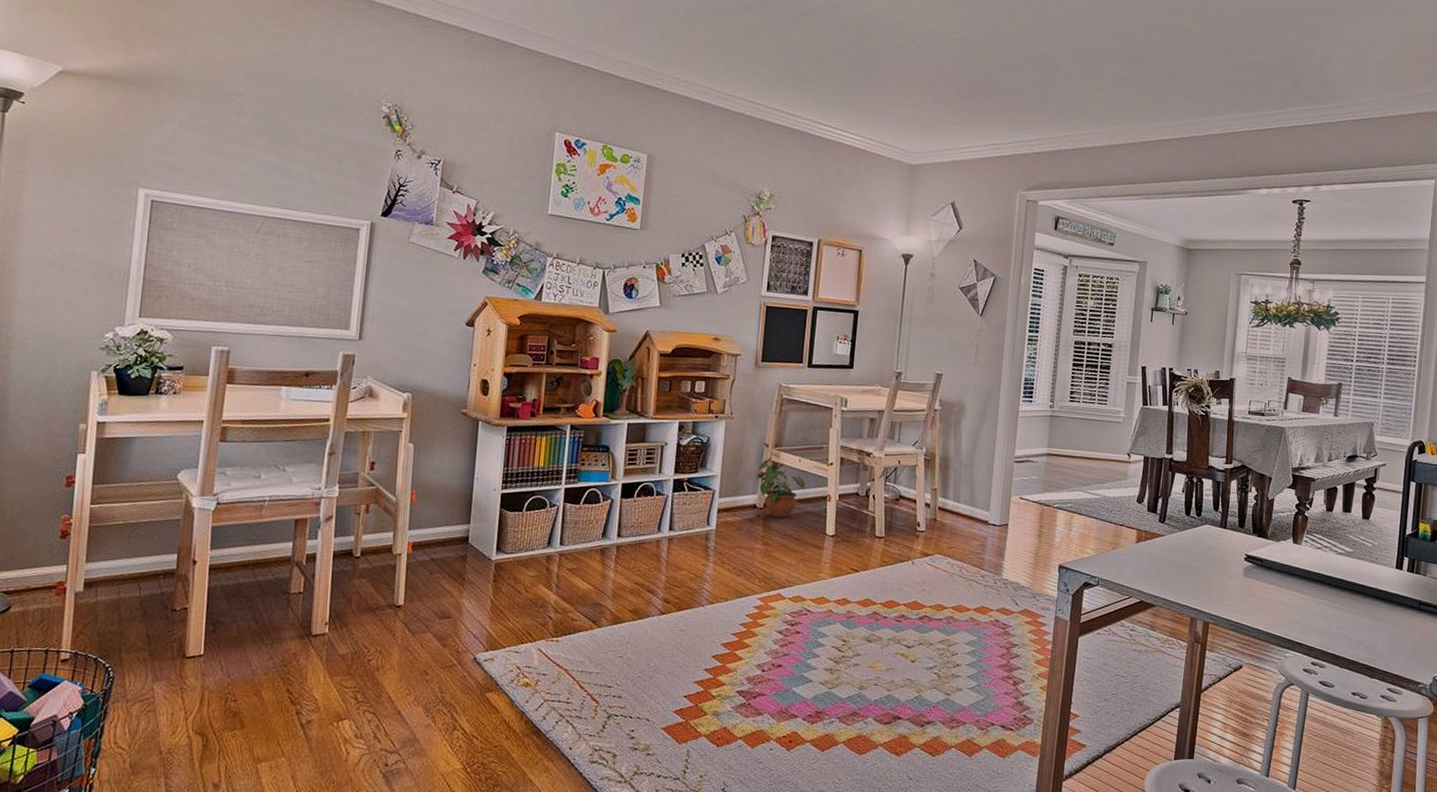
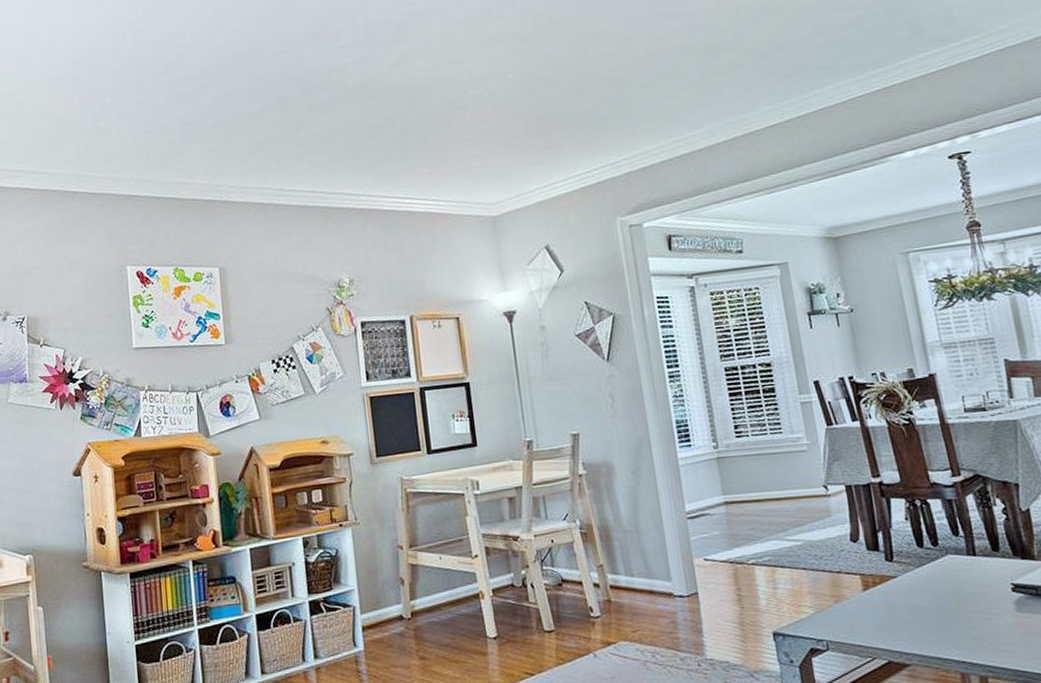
potted plant: present [756,457,806,518] -> none [396,559,453,626]

